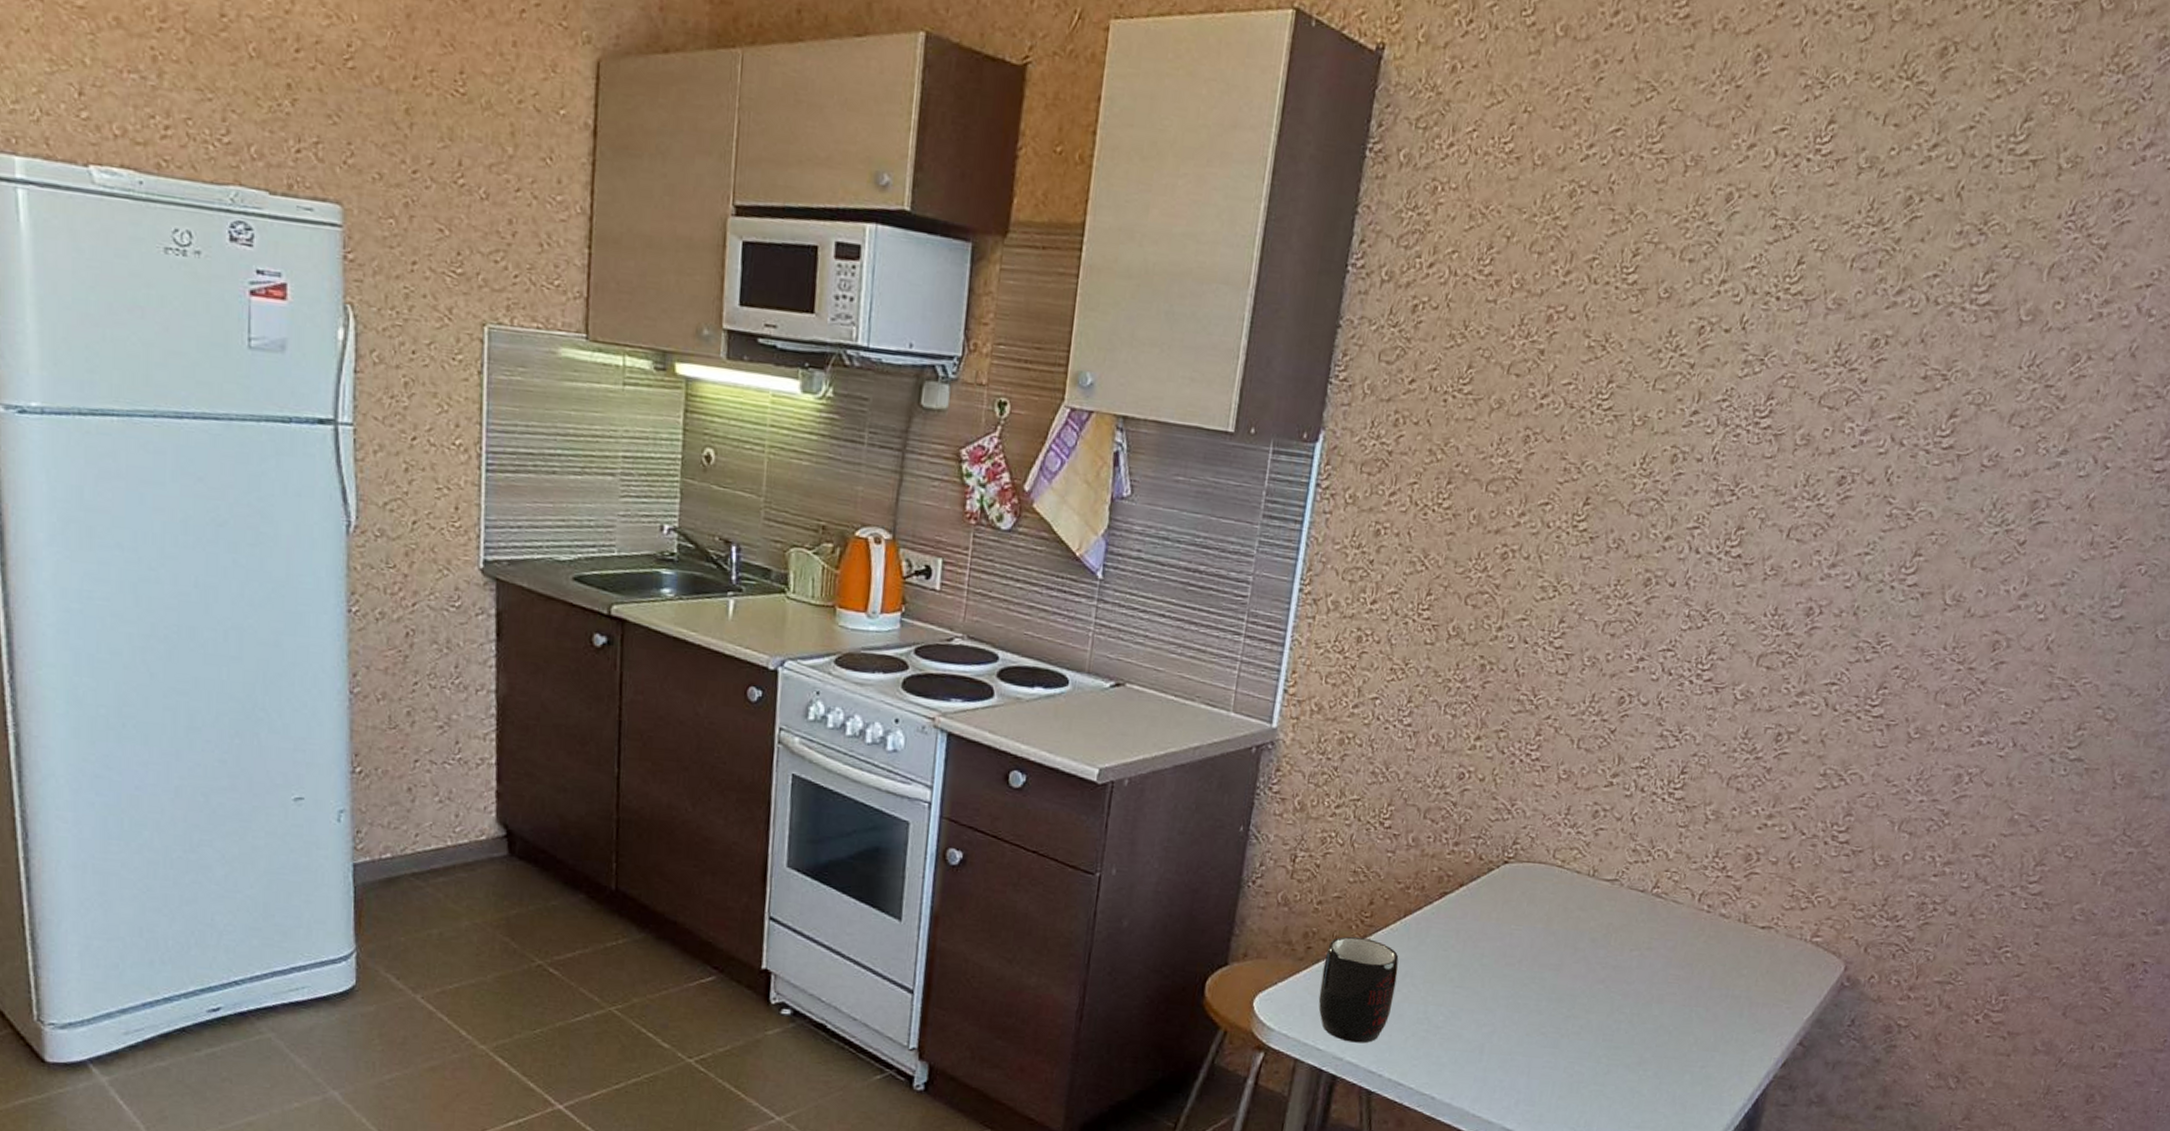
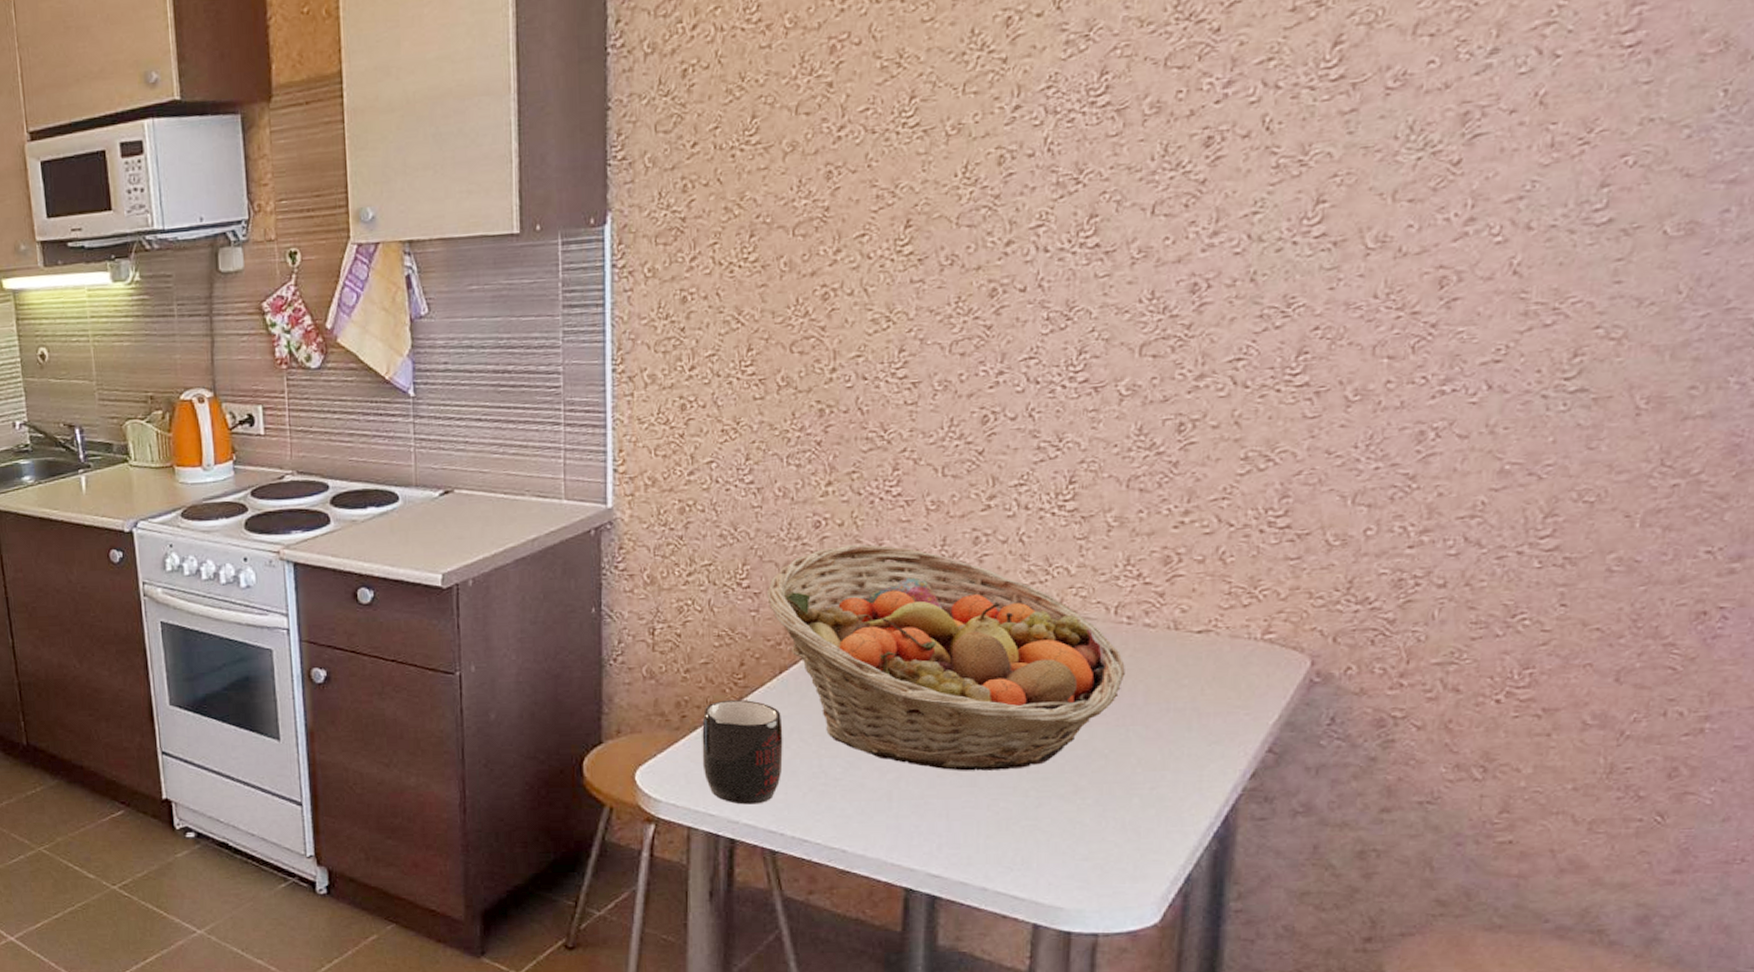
fruit basket: none [1404,800,1699,1036] -> present [767,544,1125,771]

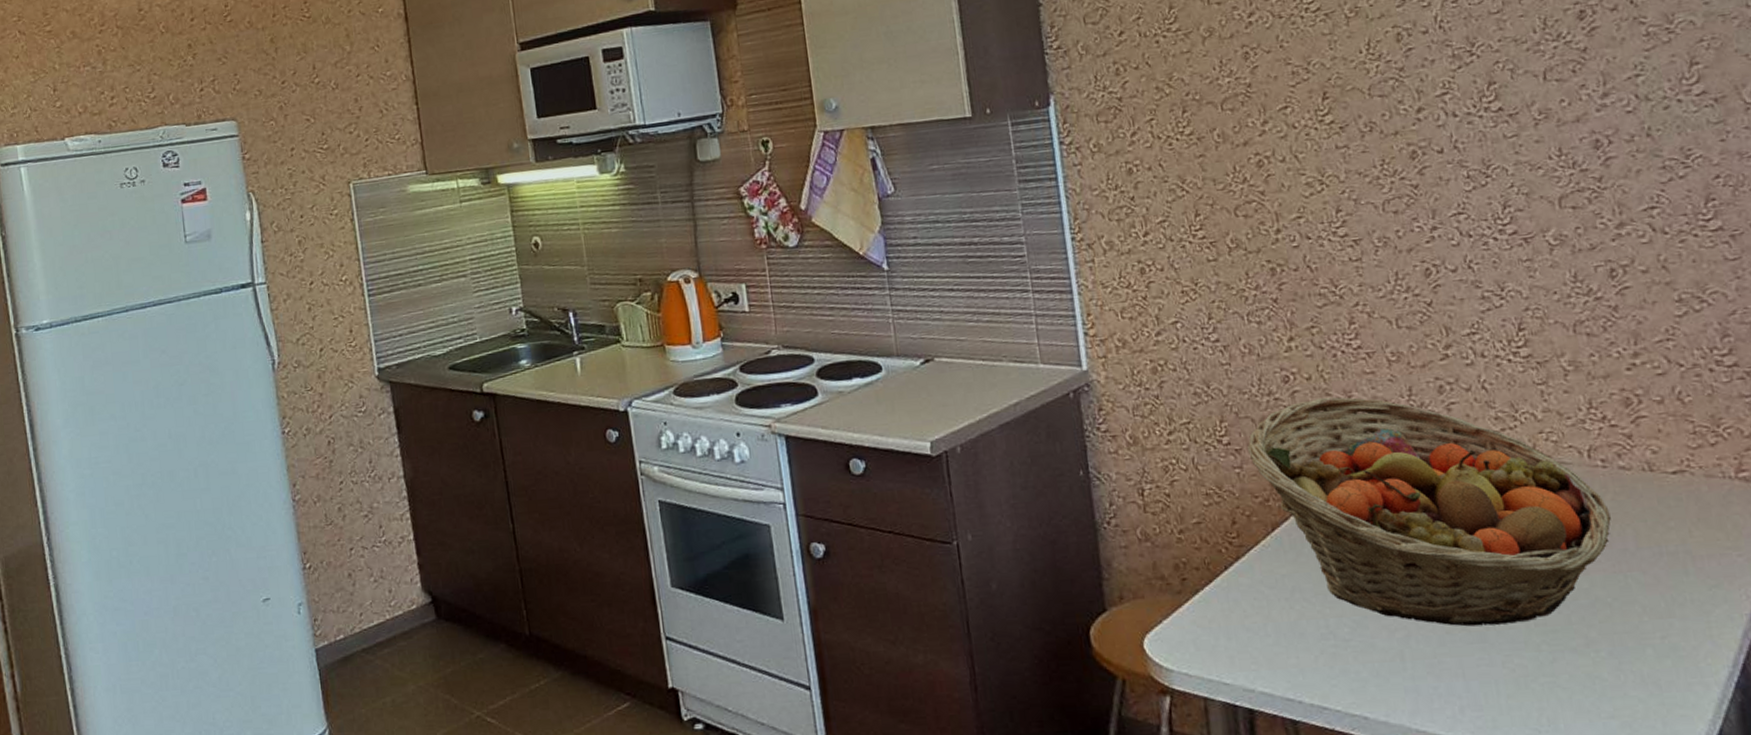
mug: present [702,699,783,805] -> none [1203,559,1290,671]

